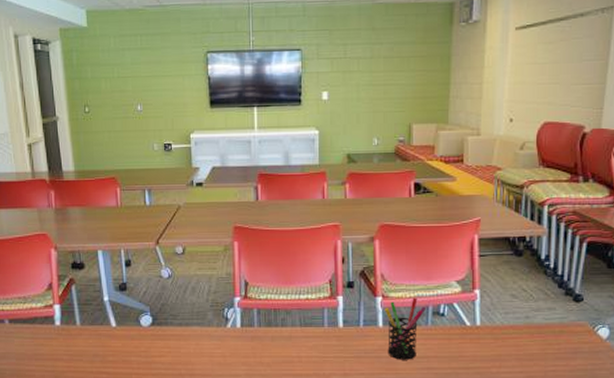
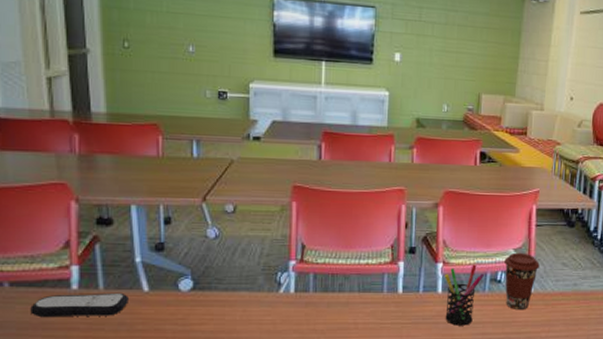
remote control: none [25,328,100,350] -> present [30,292,128,318]
coffee cup: none [445,284,486,343] -> present [503,252,540,309]

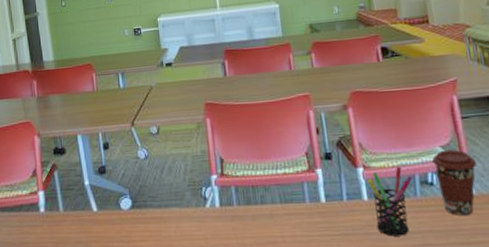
remote control: present [30,292,128,318] -> none [12,213,83,238]

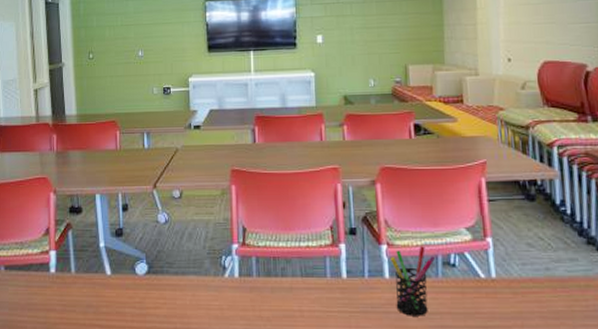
coffee cup: present [431,149,477,215] -> none [455,231,500,298]

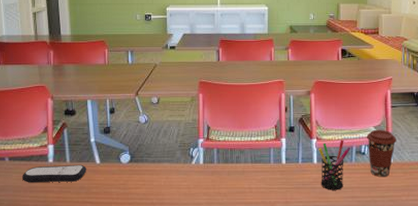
remote control: none [19,276,95,299] -> present [22,164,86,183]
coffee cup: none [455,231,500,298] -> present [366,129,397,177]

